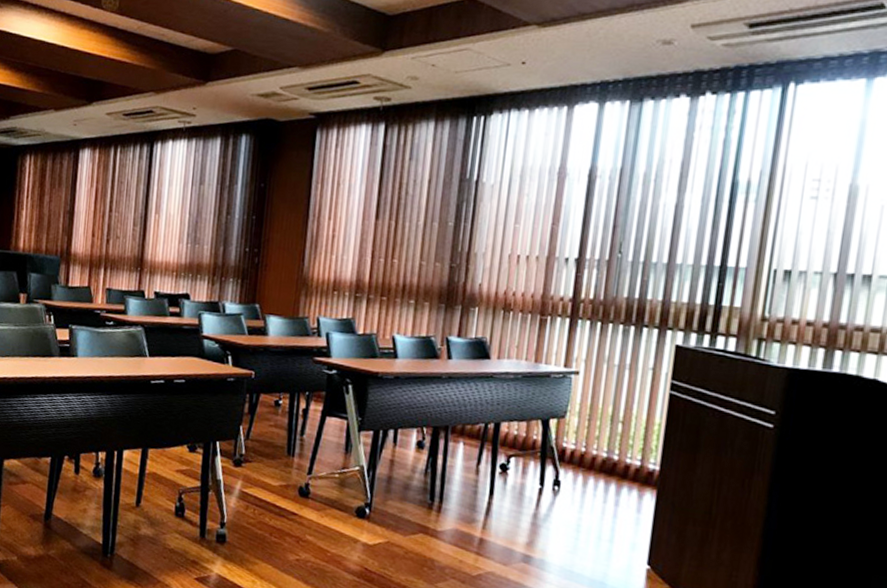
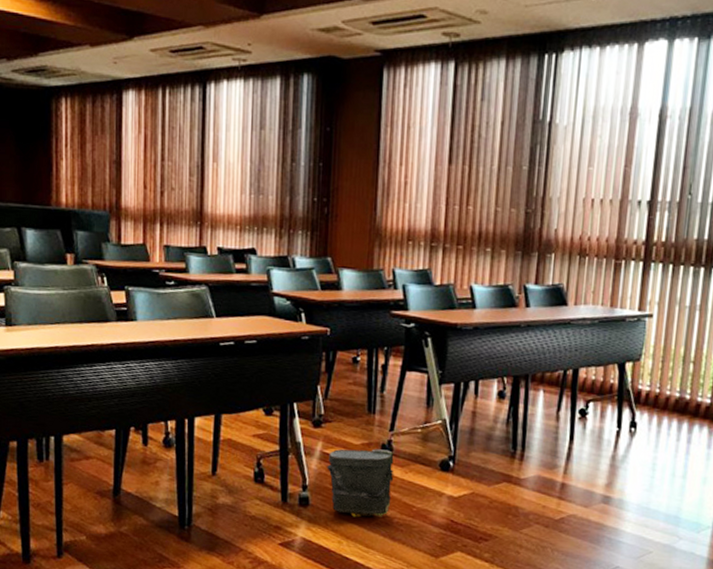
bag: none [245,489,313,560] -> present [327,449,396,517]

